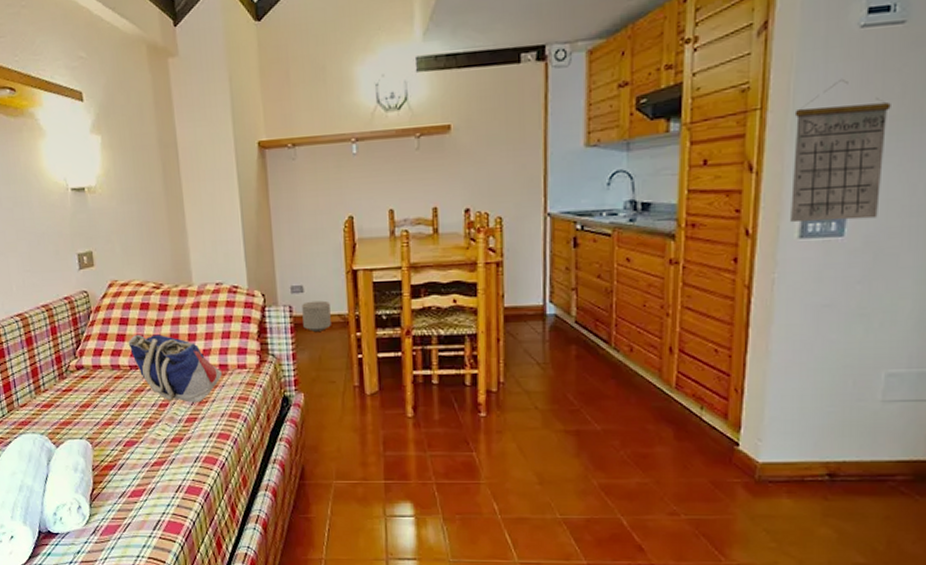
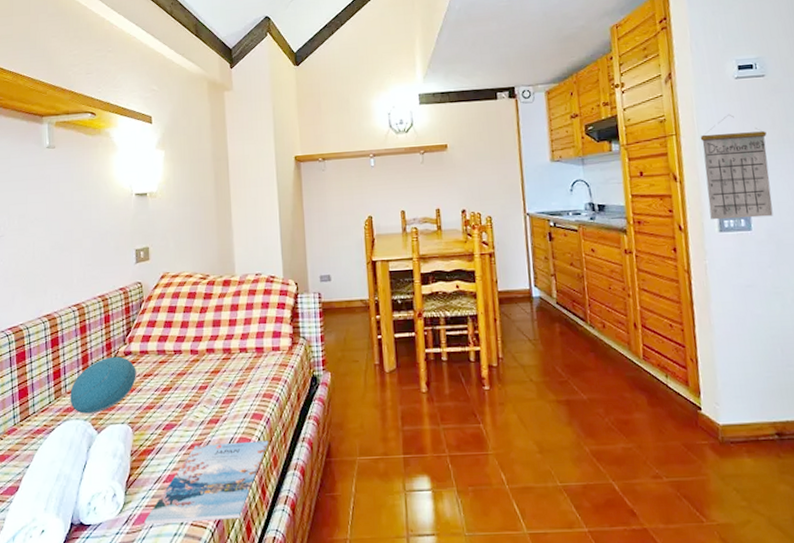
cushion: none [23,370,91,428] -> present [70,356,136,414]
magazine: none [112,461,237,537] -> present [144,440,269,525]
tote bag: present [128,334,222,403] -> none [174,320,258,385]
planter: present [302,300,331,332] -> none [329,288,354,315]

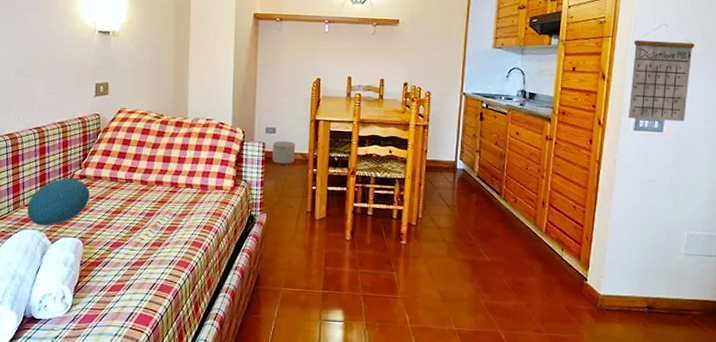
magazine: present [144,440,269,525] -> none [89,263,205,328]
planter: none [329,288,354,315] -> present [272,140,295,165]

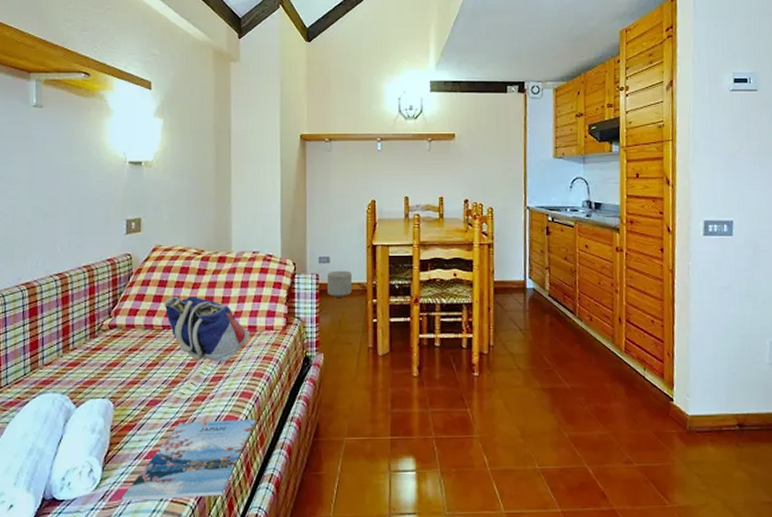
cushion: present [27,178,90,226] -> none [47,329,121,387]
magazine: none [89,263,205,328] -> present [121,419,256,501]
tote bag: none [127,153,202,215] -> present [164,295,250,362]
calendar: present [628,23,695,122] -> none [694,124,754,224]

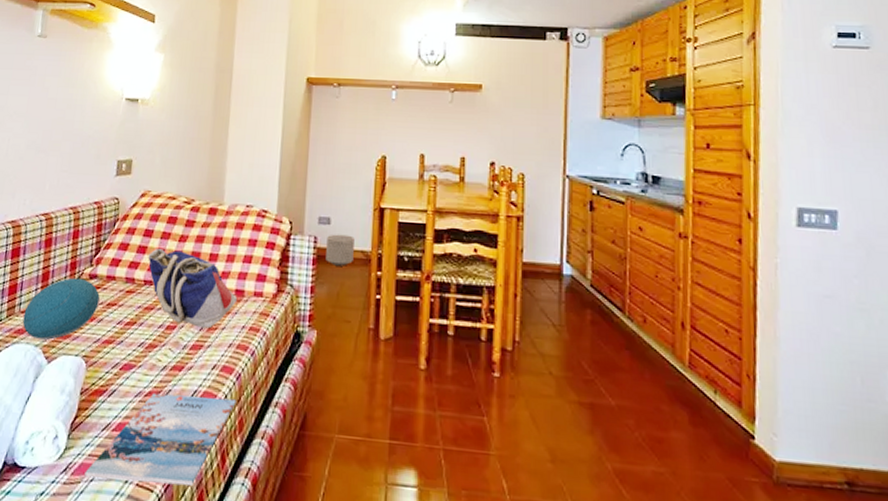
cushion: none [47,329,121,387] -> present [22,277,100,340]

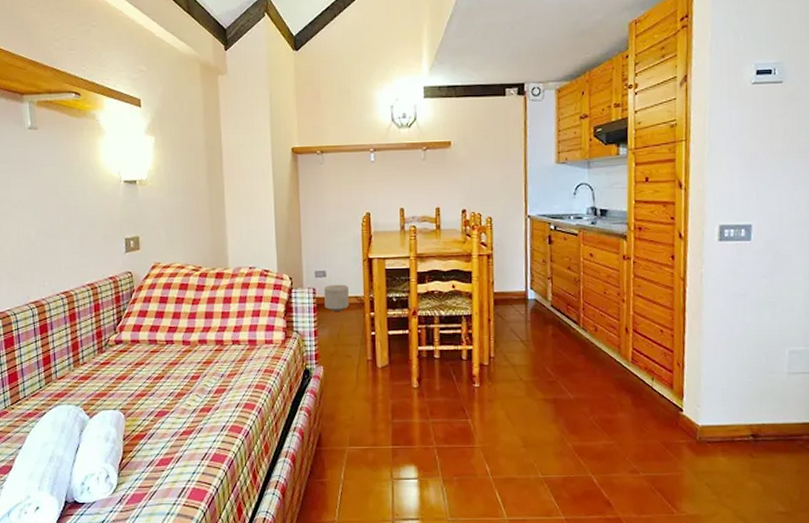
cushion: present [22,277,100,340] -> none [61,345,128,399]
magazine: present [84,392,237,487] -> none [137,429,260,505]
tote bag: present [148,248,237,329] -> none [166,311,250,375]

